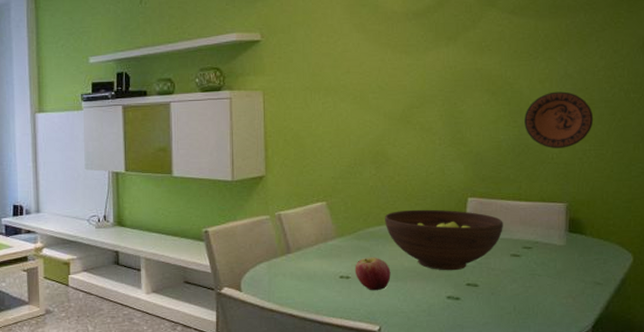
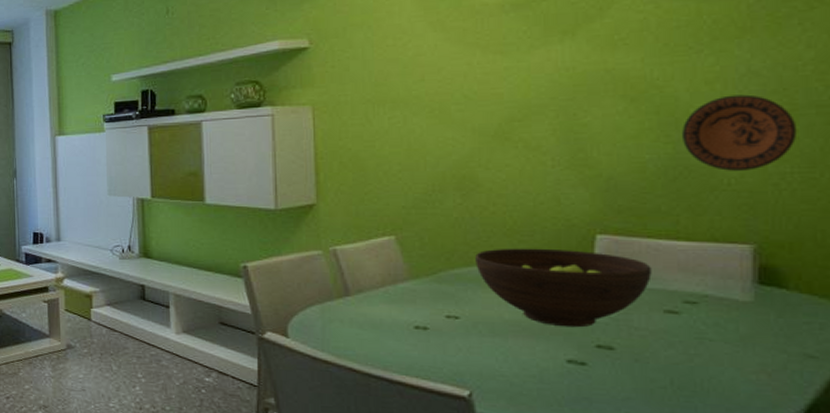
apple: present [355,257,391,291] -> none [434,305,485,347]

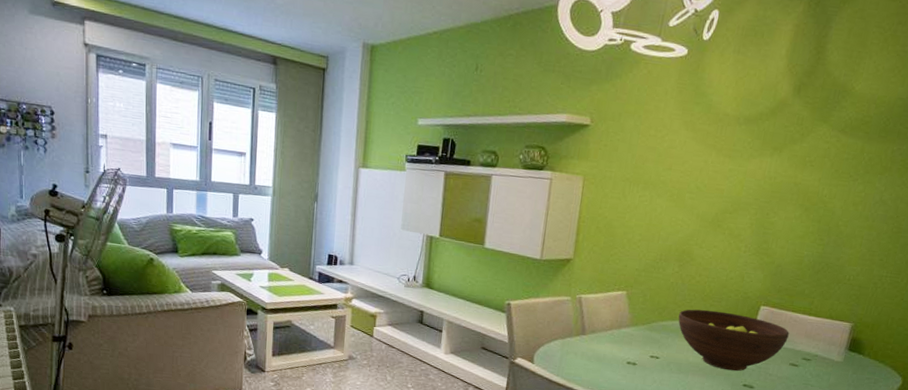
decorative plate: present [682,94,798,171] -> none [829,215,898,272]

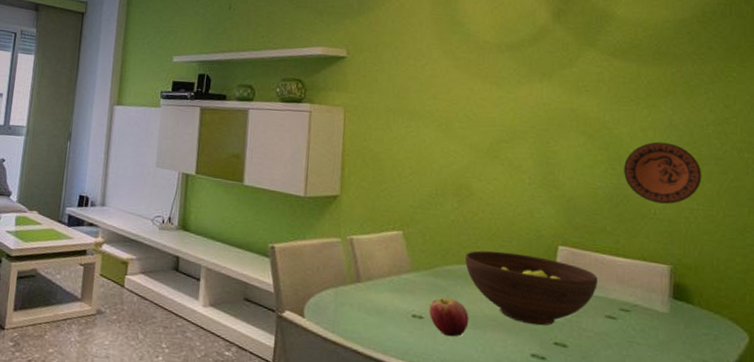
apple: none [642,348,676,380] -> present [429,297,469,337]
decorative plate: none [829,215,898,272] -> present [624,141,702,204]

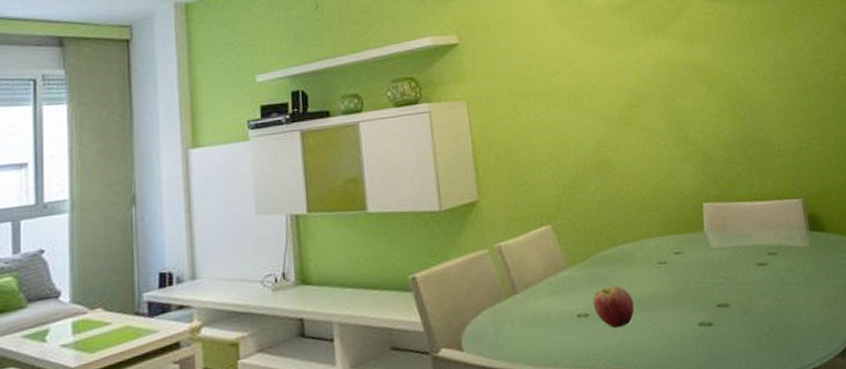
fruit bowl: present [465,250,598,326] -> none [618,219,745,293]
decorative plate: present [624,141,702,204] -> none [744,78,812,140]

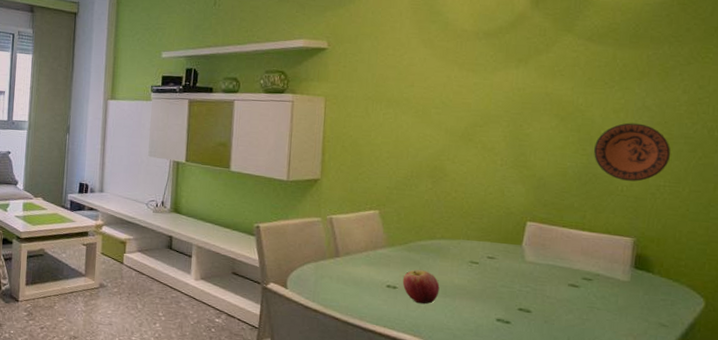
decorative plate: none [744,78,812,140] -> present [594,122,671,182]

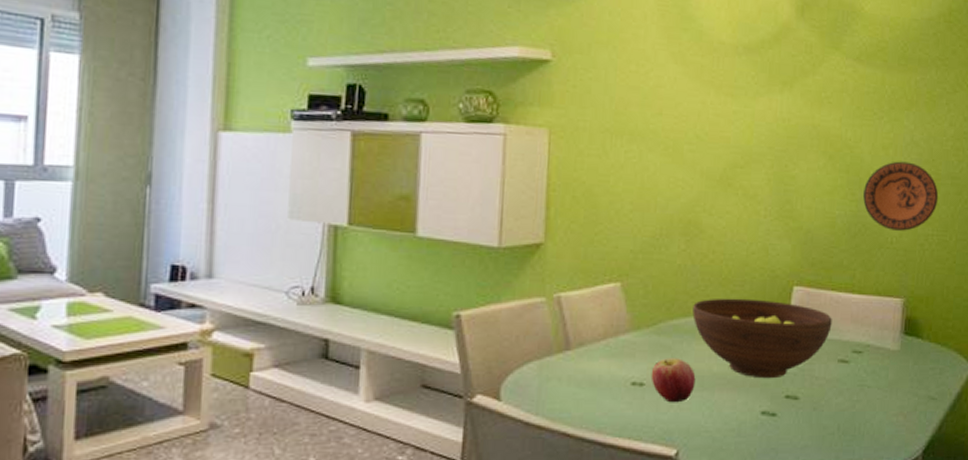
fruit bowl: none [437,227,563,294] -> present [692,298,832,379]

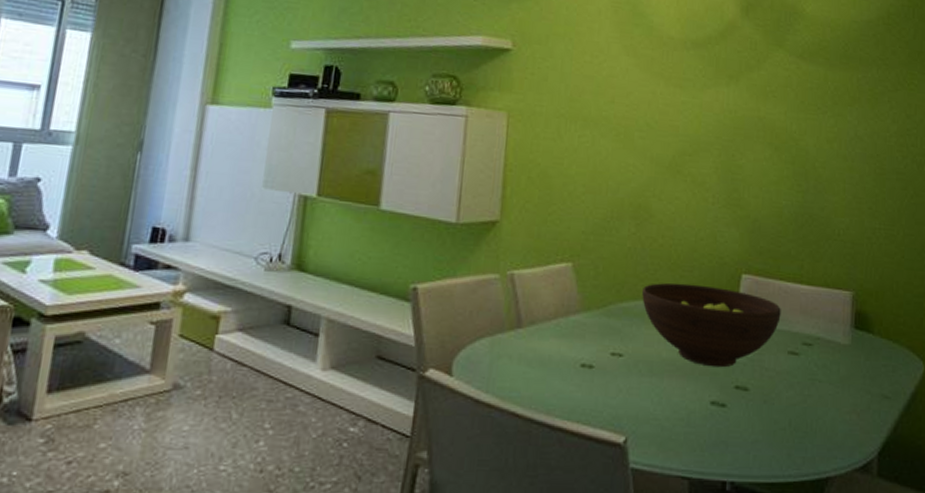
apple: present [651,358,696,403] -> none [600,341,645,388]
decorative plate: present [863,161,939,231] -> none [809,154,885,224]

